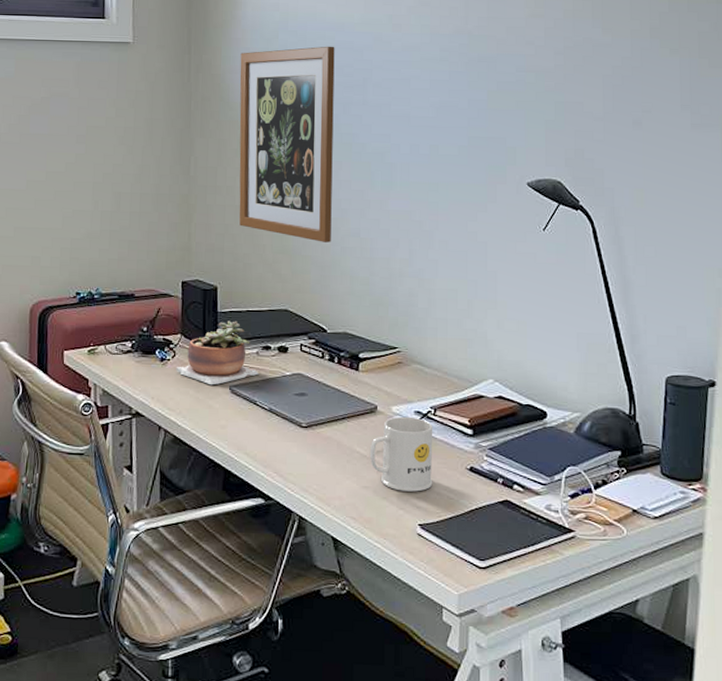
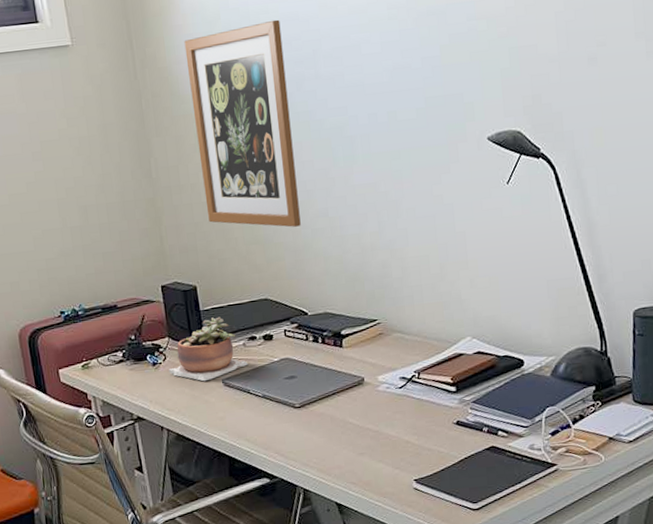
mug: present [370,416,433,492] -> none [362,383,424,453]

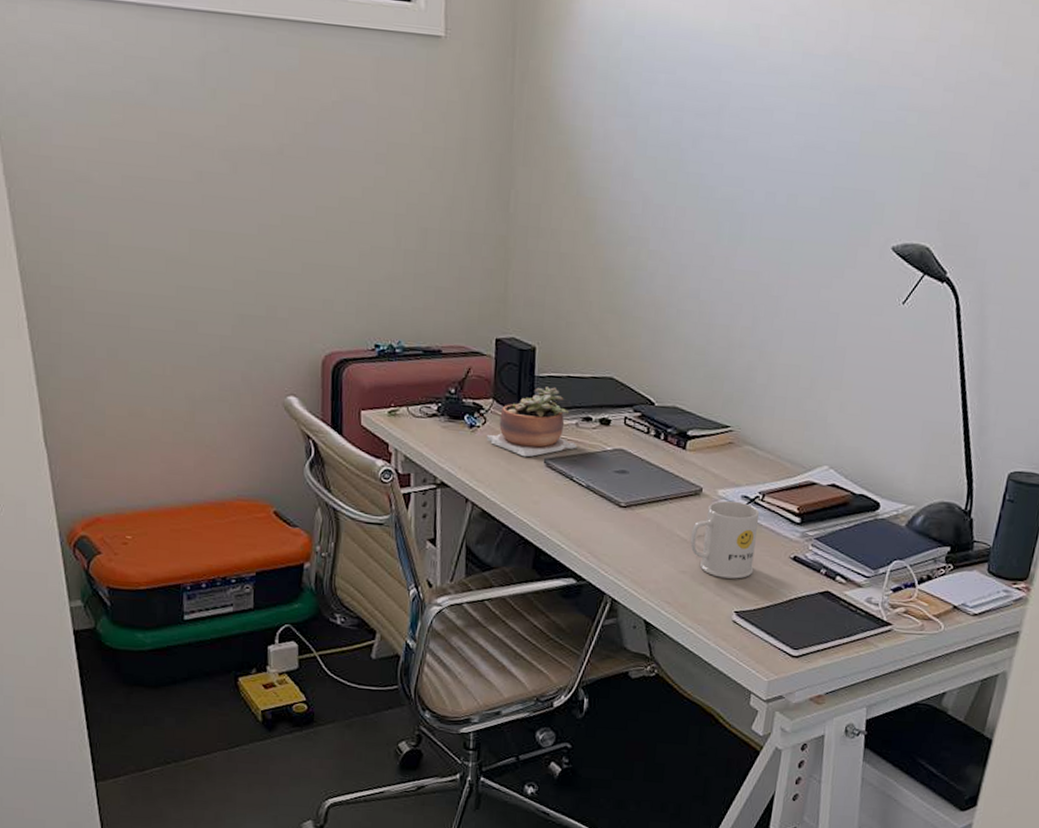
wall art: present [184,19,301,227] -> none [564,59,689,303]
mug: none [362,383,424,453] -> present [690,500,760,579]

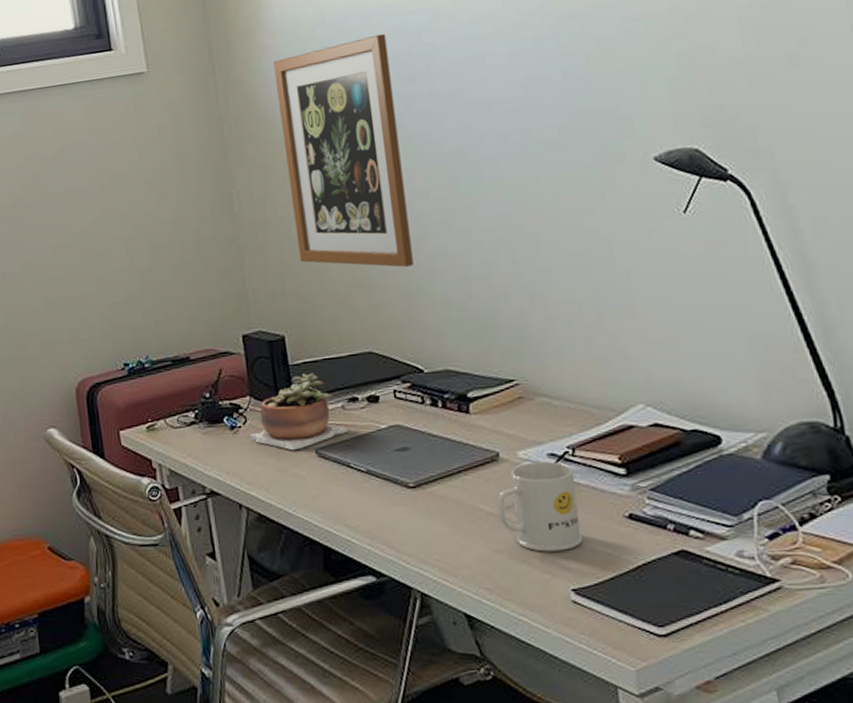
wall art: none [564,59,689,303] -> present [273,33,414,268]

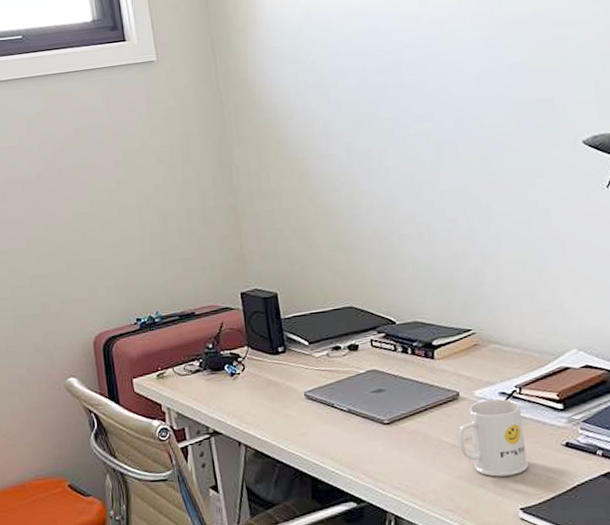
succulent plant: present [249,372,349,451] -> none [247,325,333,394]
wall art: present [273,33,414,268] -> none [266,32,387,233]

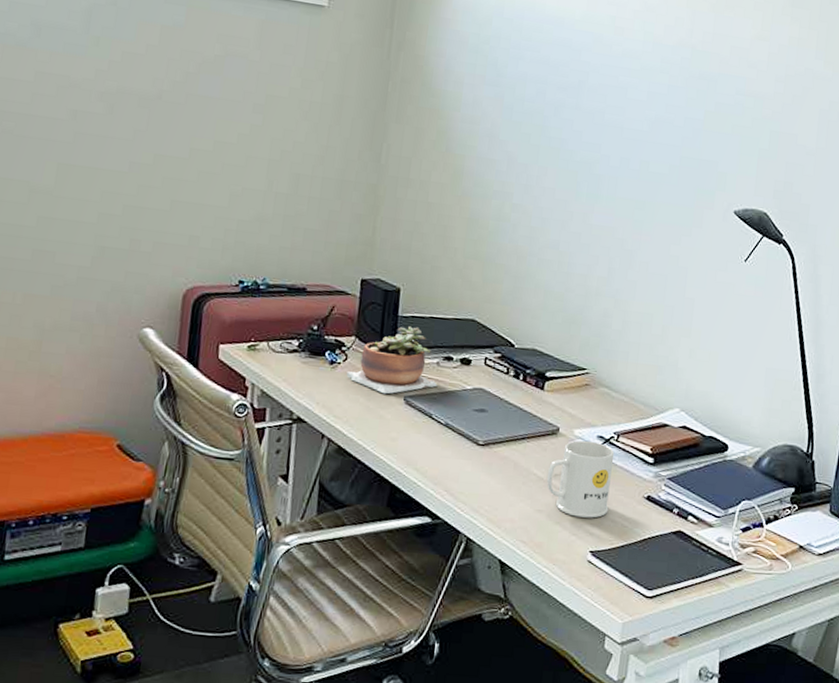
succulent plant: none [247,325,333,394] -> present [346,326,438,394]

